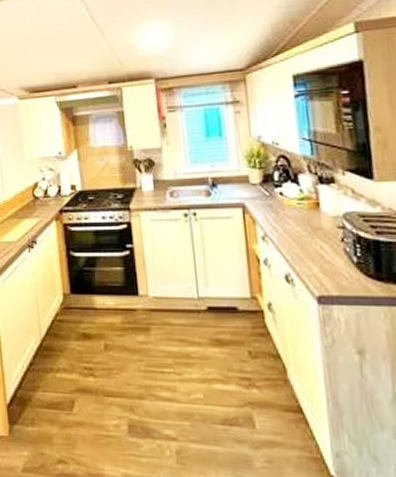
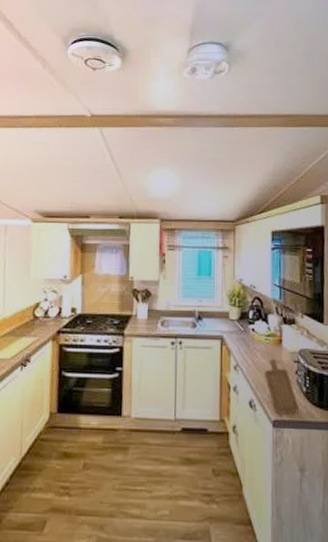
chopping board: none [299,226,350,290] -> present [263,359,299,415]

